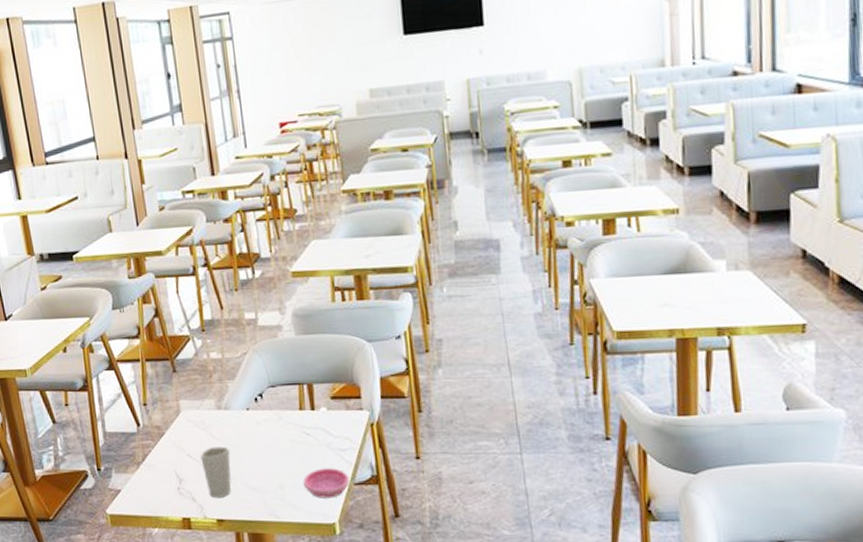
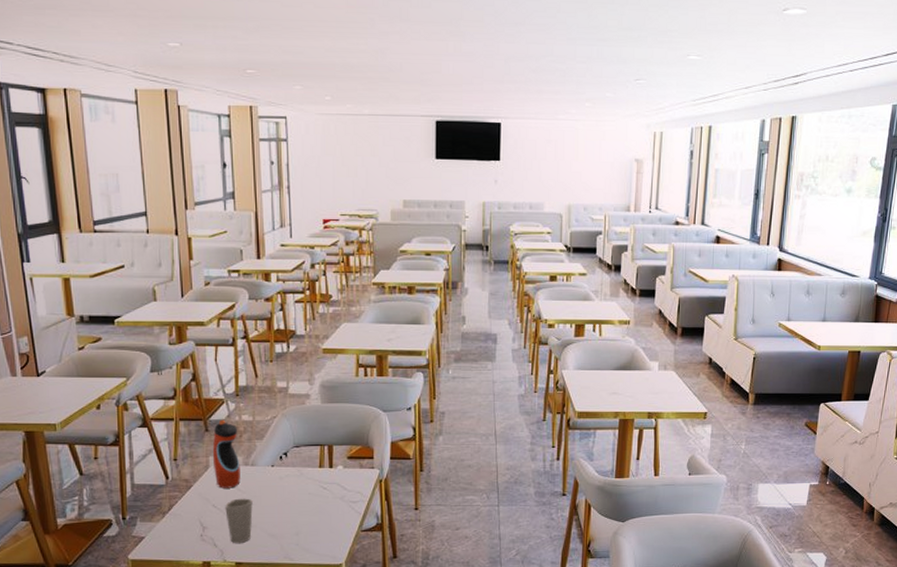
water bottle: none [181,358,215,436] -> present [212,419,240,489]
saucer: present [302,468,350,499] -> none [316,517,357,543]

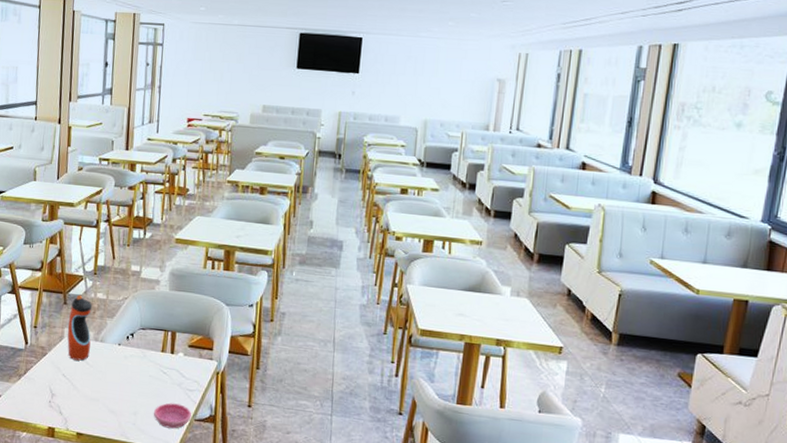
cup: present [225,498,253,544] -> none [73,371,98,415]
saucer: none [316,517,357,543] -> present [153,402,192,429]

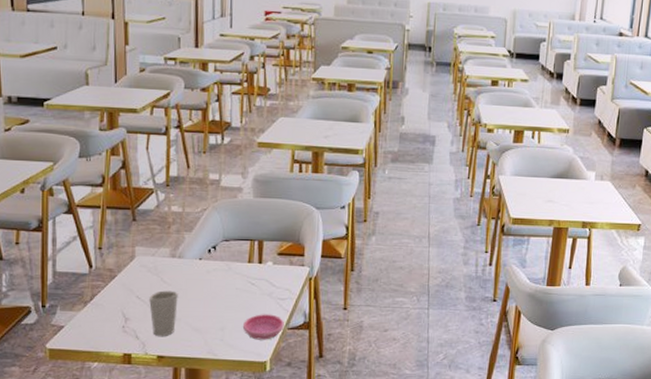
water bottle: present [67,294,93,361] -> none [138,209,167,280]
cup: none [73,371,98,415] -> present [149,290,178,337]

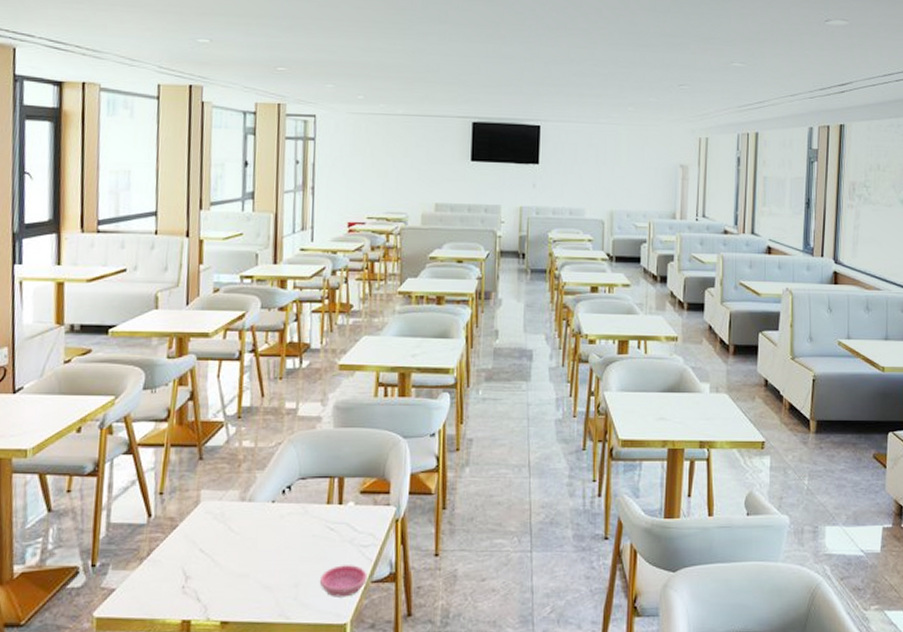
cup: present [149,290,178,337] -> none [214,541,247,598]

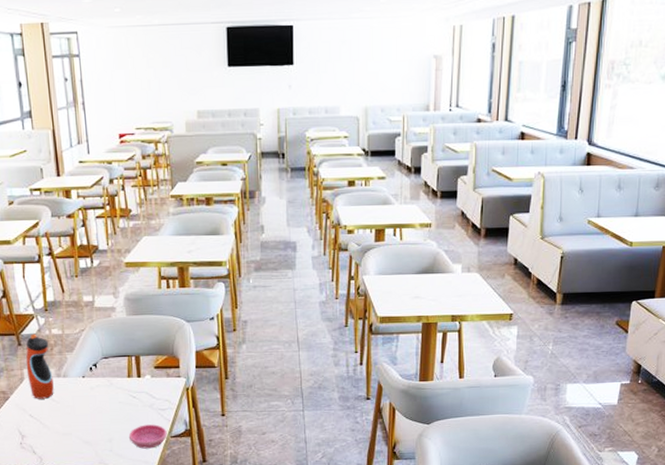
water bottle: none [204,445,237,529] -> present [25,333,54,399]

